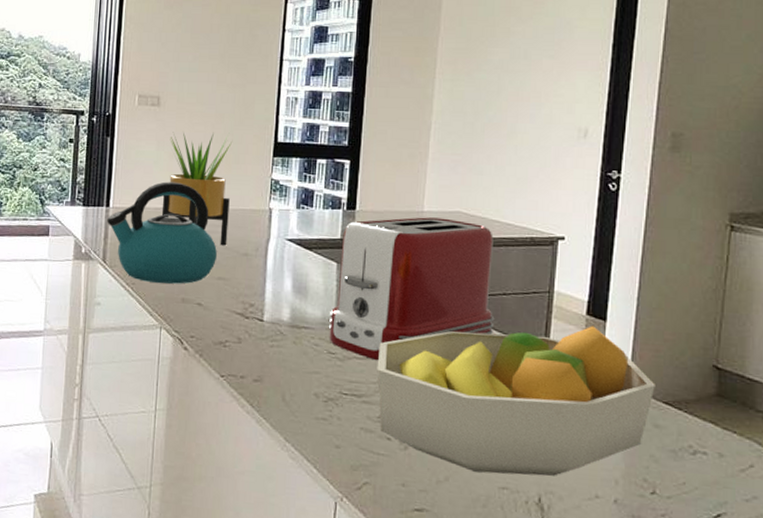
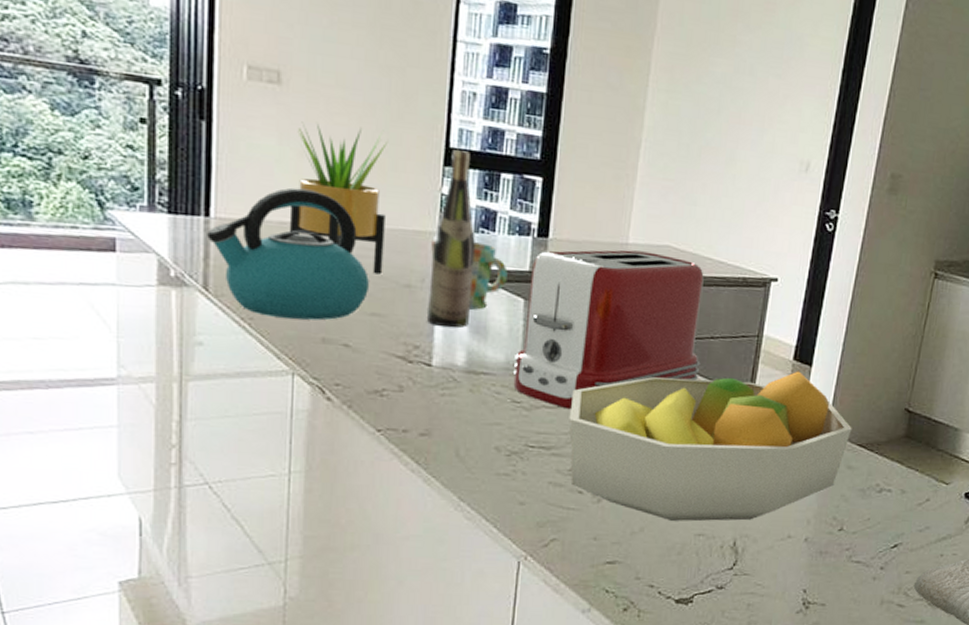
wine bottle: none [260,143,297,289] -> present [427,150,476,328]
mug: none [263,216,323,273] -> present [431,240,508,310]

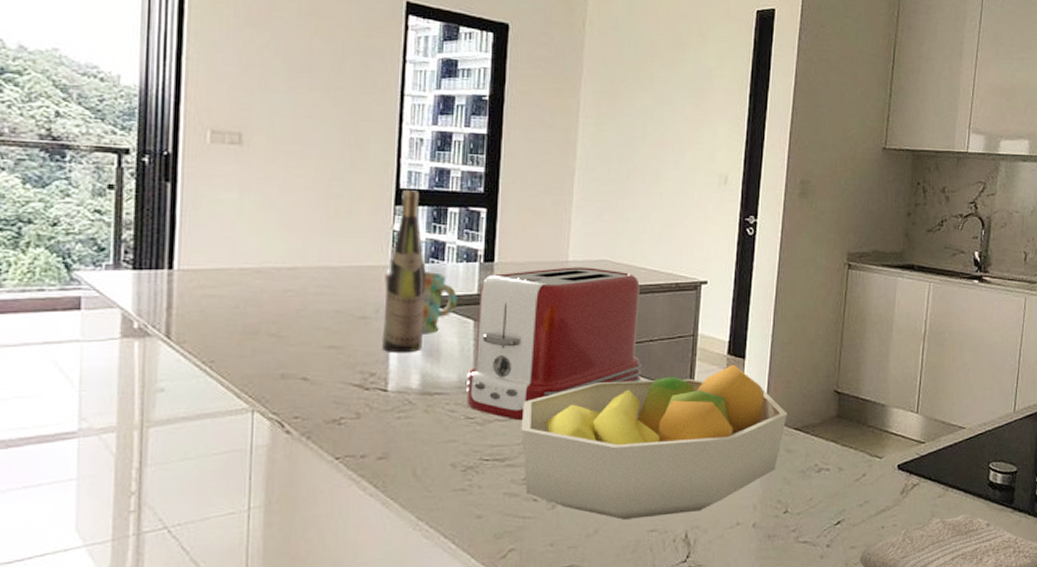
kettle: present [207,187,369,321] -> none [170,236,326,358]
potted plant: present [289,121,387,275] -> none [249,176,342,309]

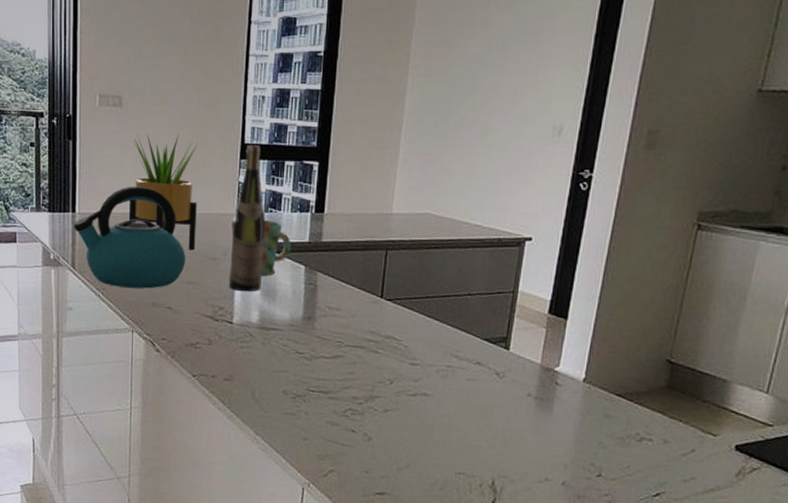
kettle: none [170,236,326,358] -> present [74,186,185,289]
potted plant: none [249,176,342,309] -> present [128,134,197,251]
toaster: present [465,267,642,421] -> none [296,219,461,360]
fruit bowl: present [521,364,787,520] -> none [343,324,610,462]

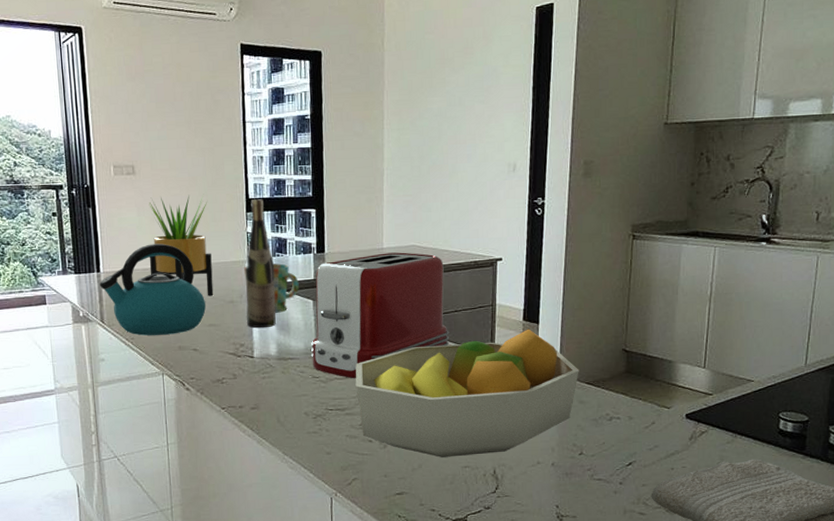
toaster: none [296,219,461,360] -> present [310,252,450,379]
fruit bowl: none [343,324,610,462] -> present [355,329,579,457]

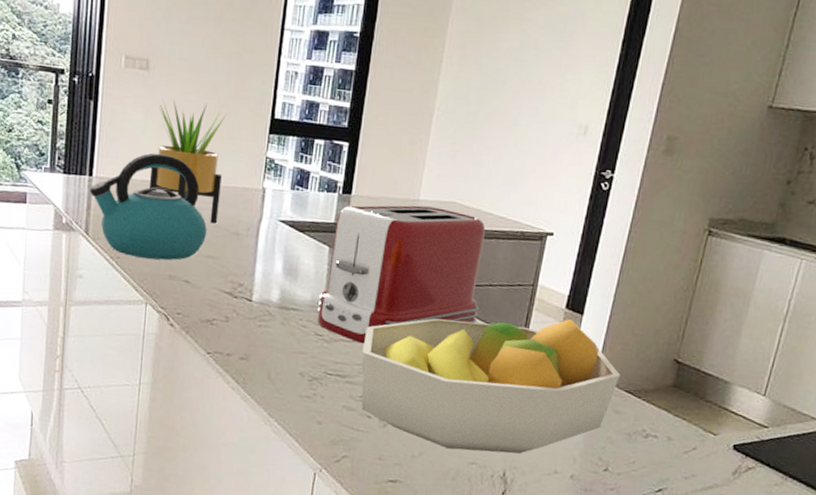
mug: present [244,263,299,313] -> none [256,195,317,255]
wine bottle: present [245,199,276,329] -> none [250,120,292,270]

